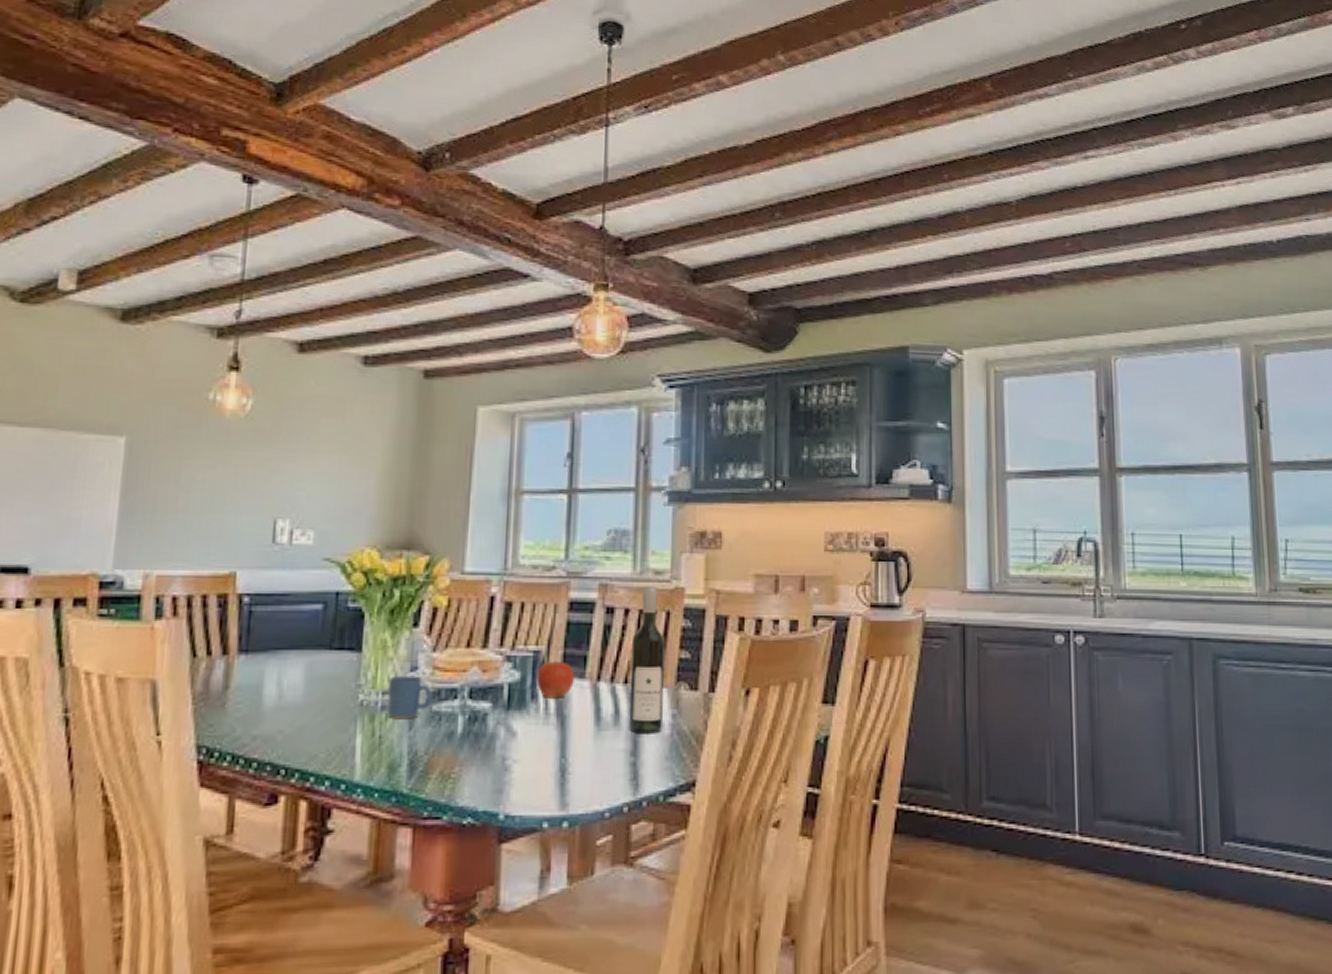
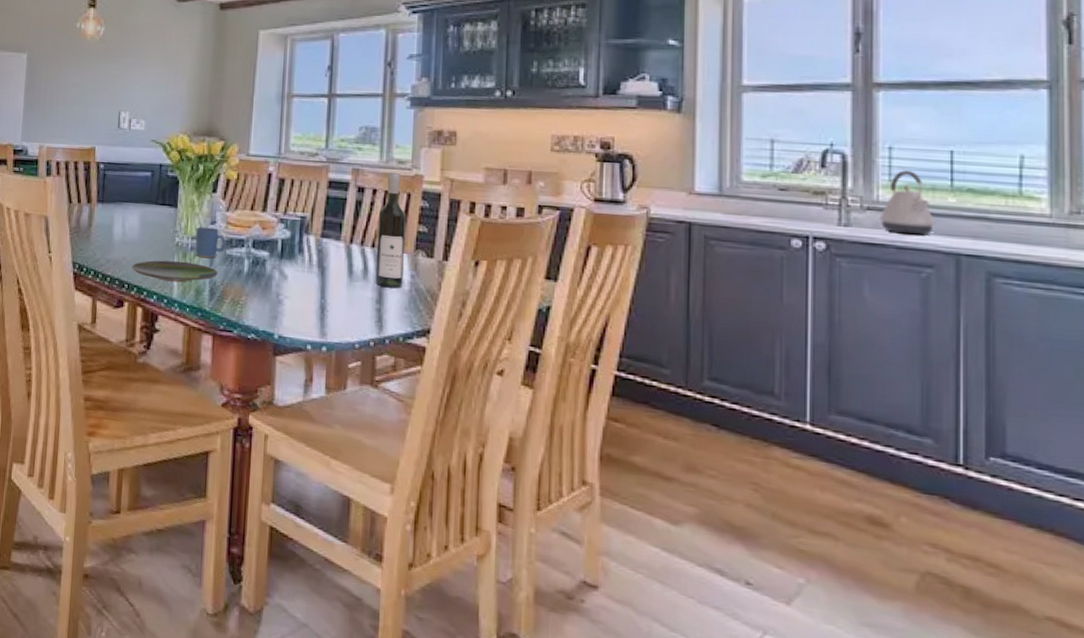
plate: none [291,728,420,758] -> present [131,260,218,283]
fruit: present [537,661,574,698] -> none [303,225,332,254]
kettle: none [1127,556,1172,622] -> present [879,170,936,235]

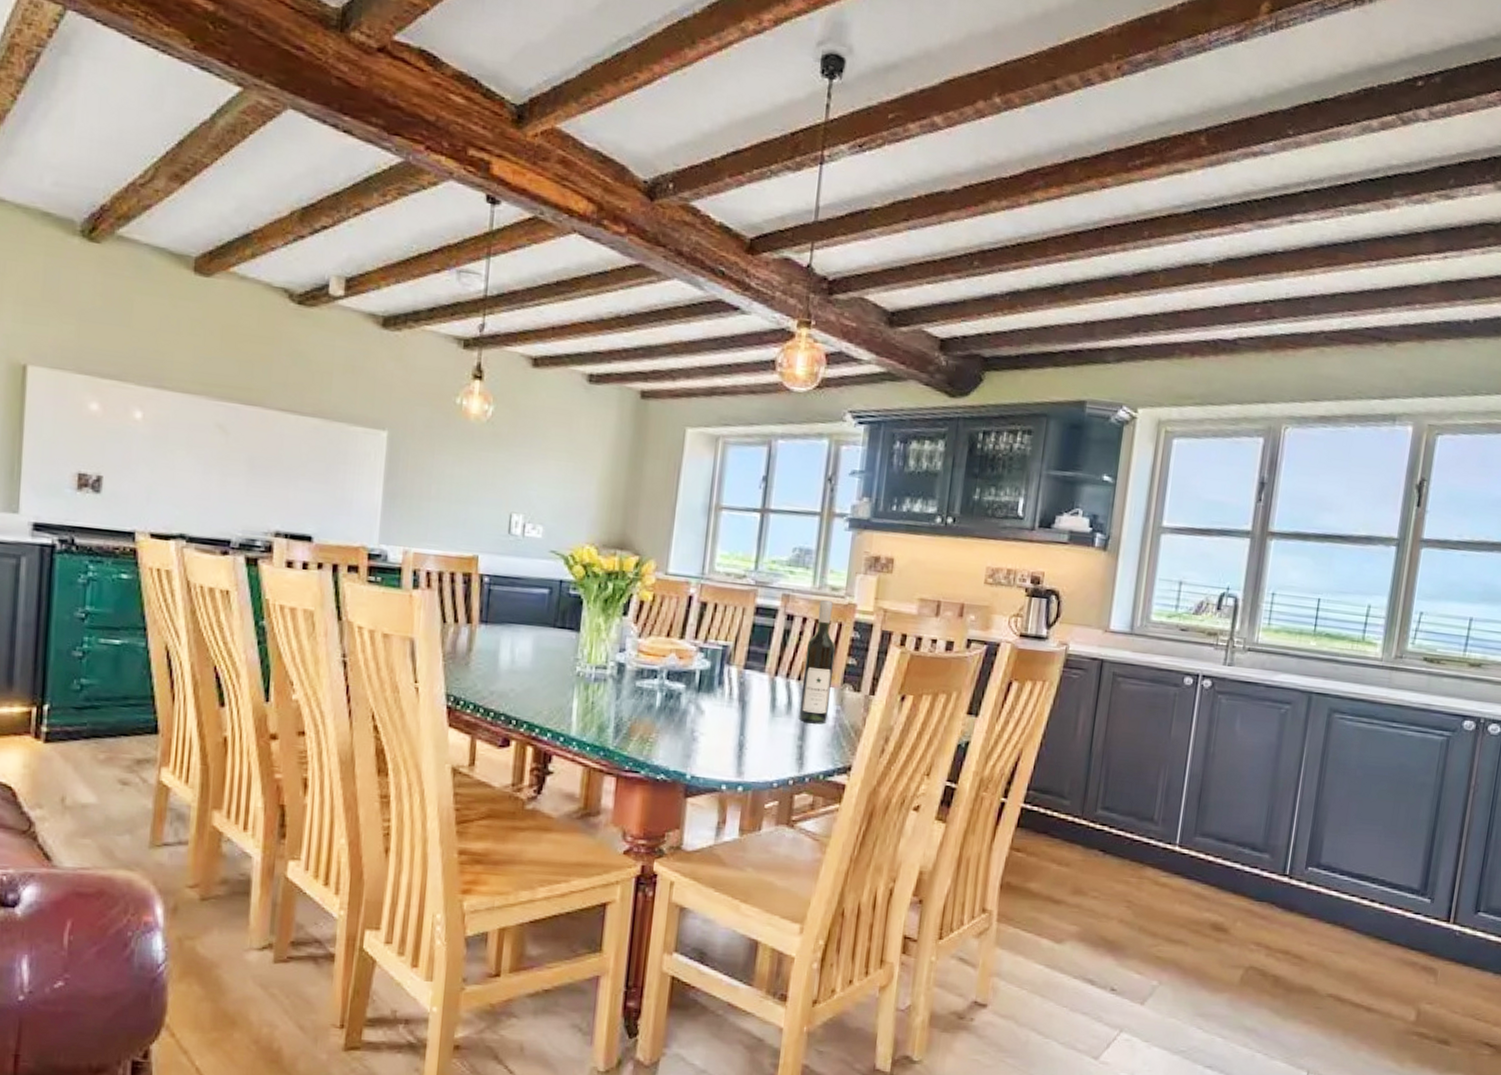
plate: present [131,260,218,283] -> none [521,692,625,718]
mug: present [195,226,227,259] -> none [599,654,637,691]
kettle: present [879,170,936,235] -> none [1256,615,1298,675]

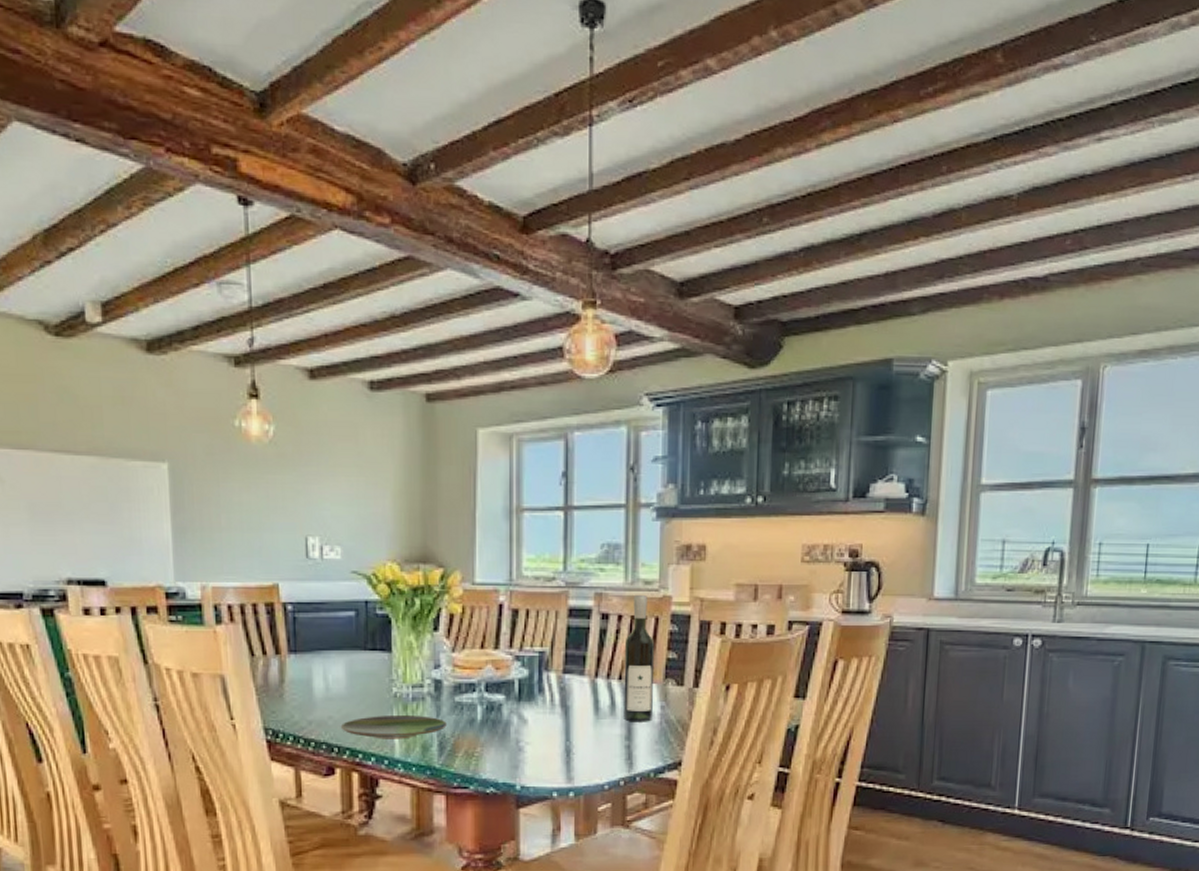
plate: none [521,692,625,718] -> present [340,716,447,739]

